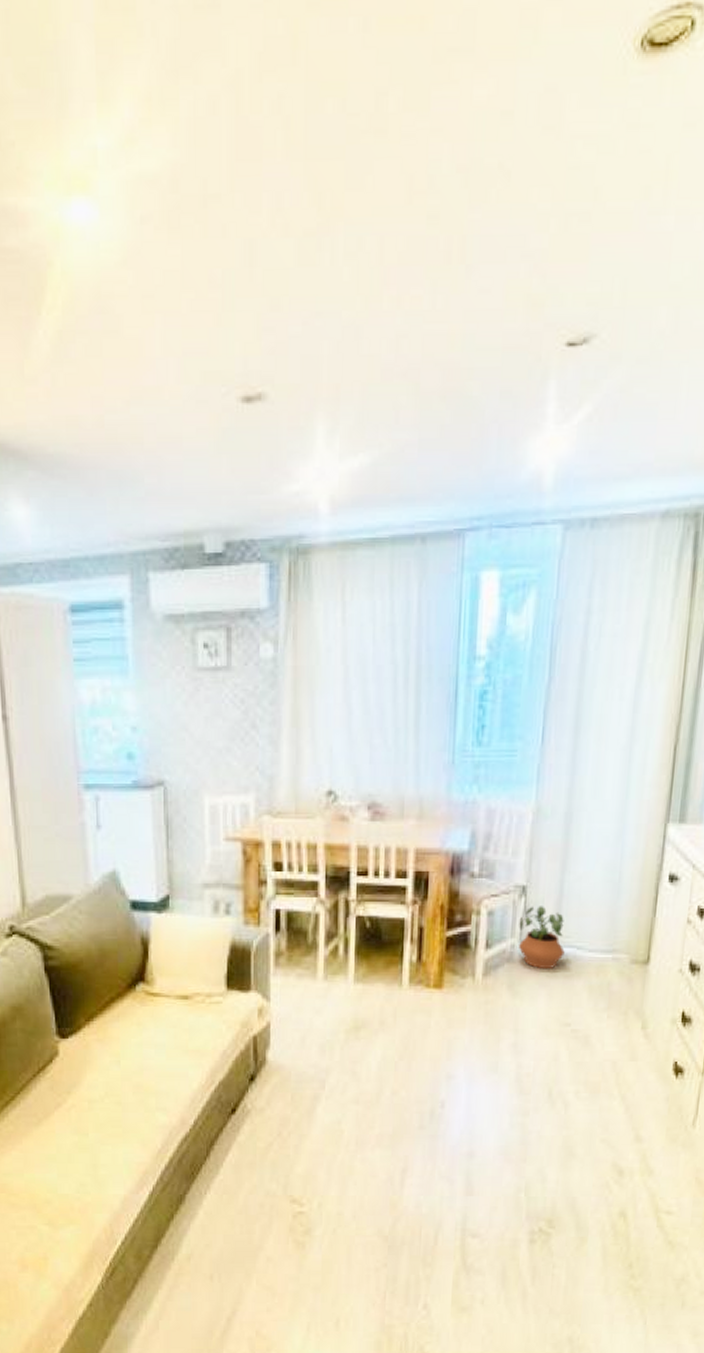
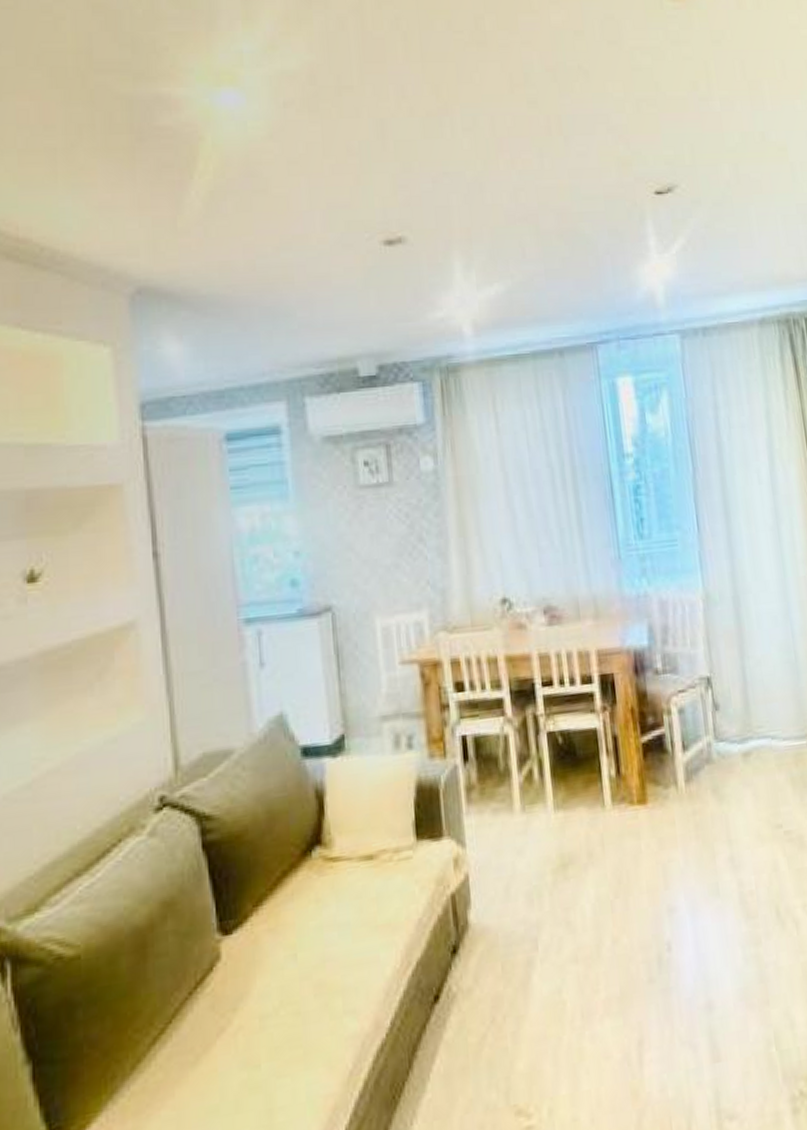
potted plant: present [517,906,565,968] -> none [710,696,761,766]

